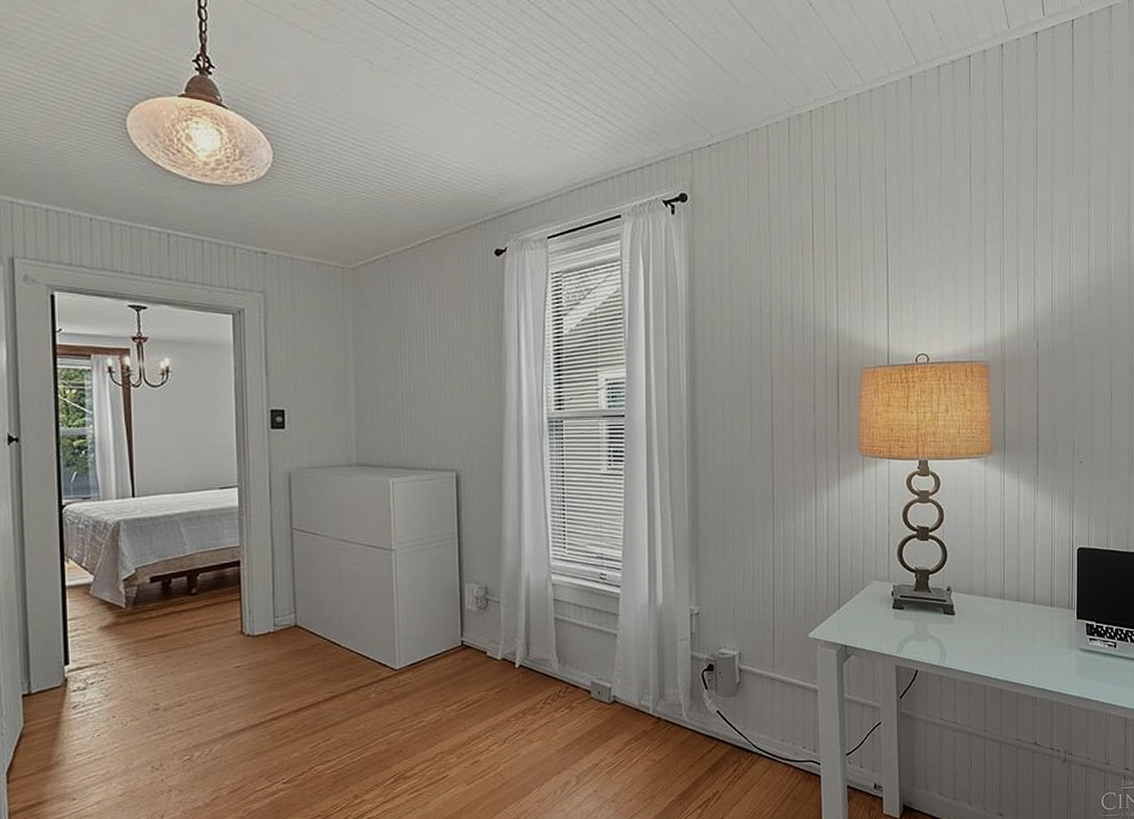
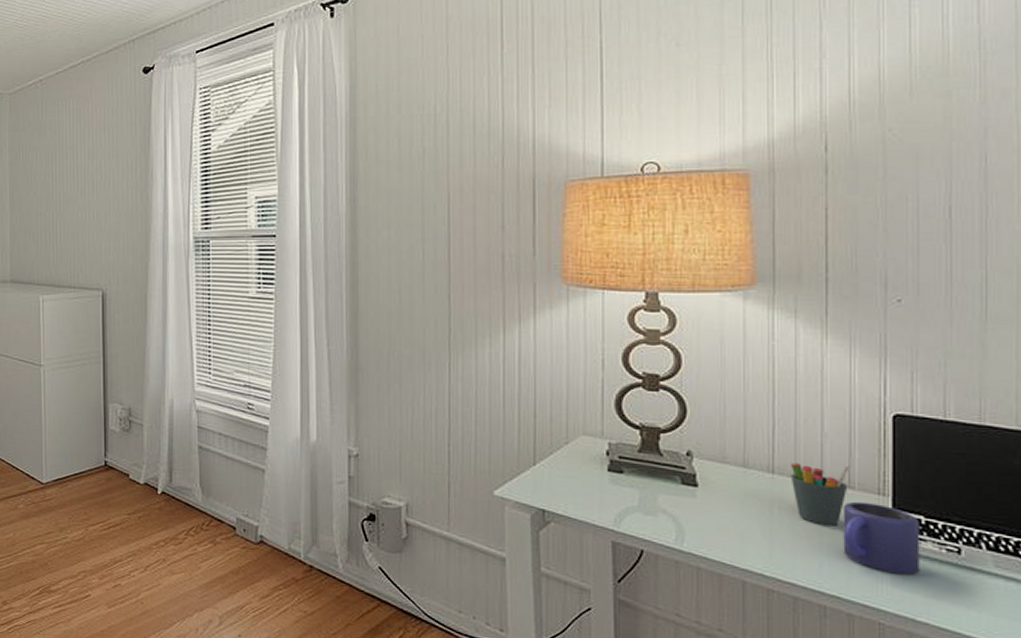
pen holder: none [1014,588,1052,636] -> present [790,463,850,526]
mug: none [1047,615,1093,667] -> present [843,501,920,575]

